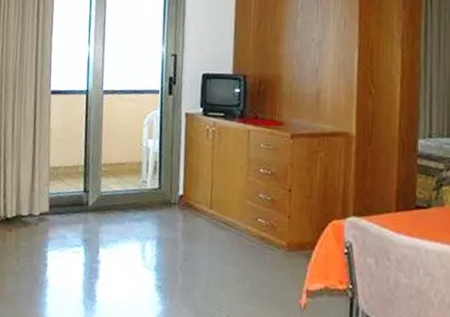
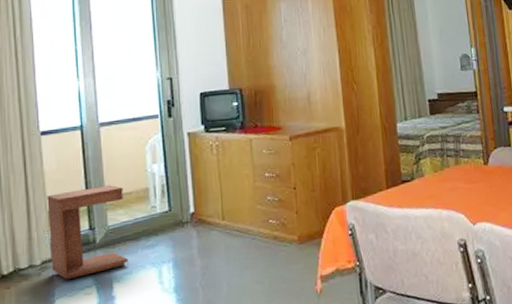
side table: none [47,151,118,236] -> present [47,184,128,280]

